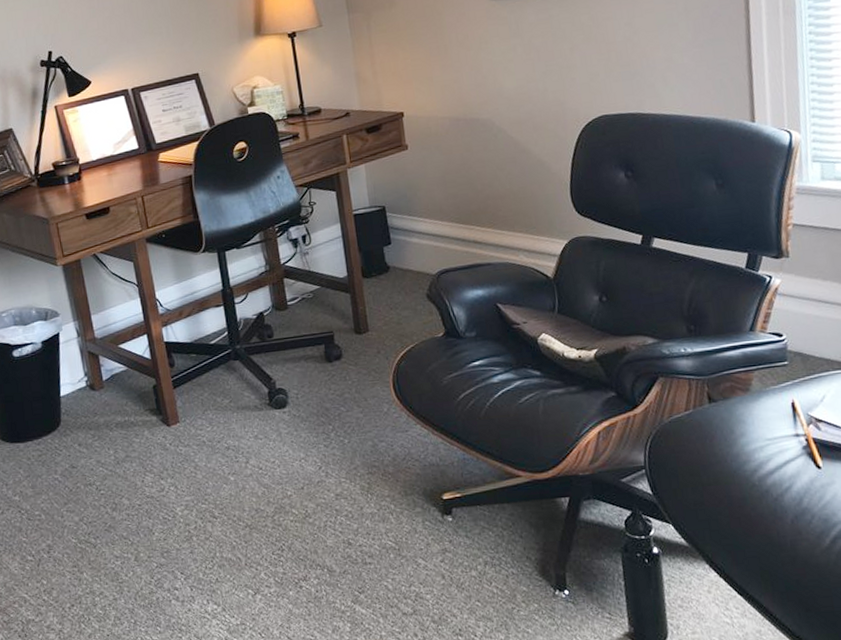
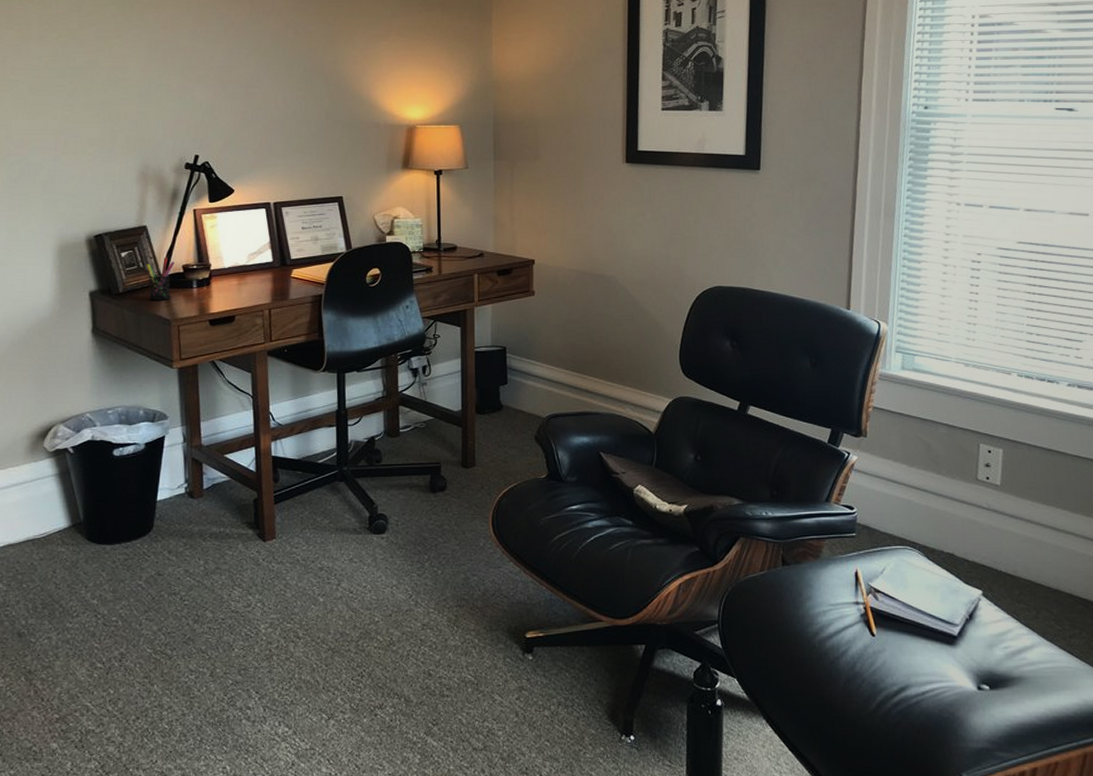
pen holder: none [17,157,45,202] -> present [146,258,175,300]

